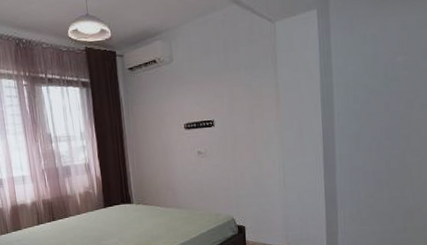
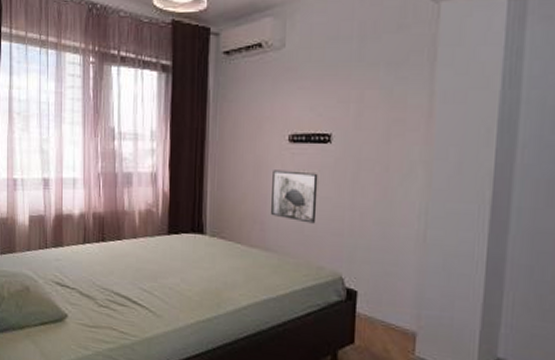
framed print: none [176,149,211,185] -> present [271,170,318,224]

